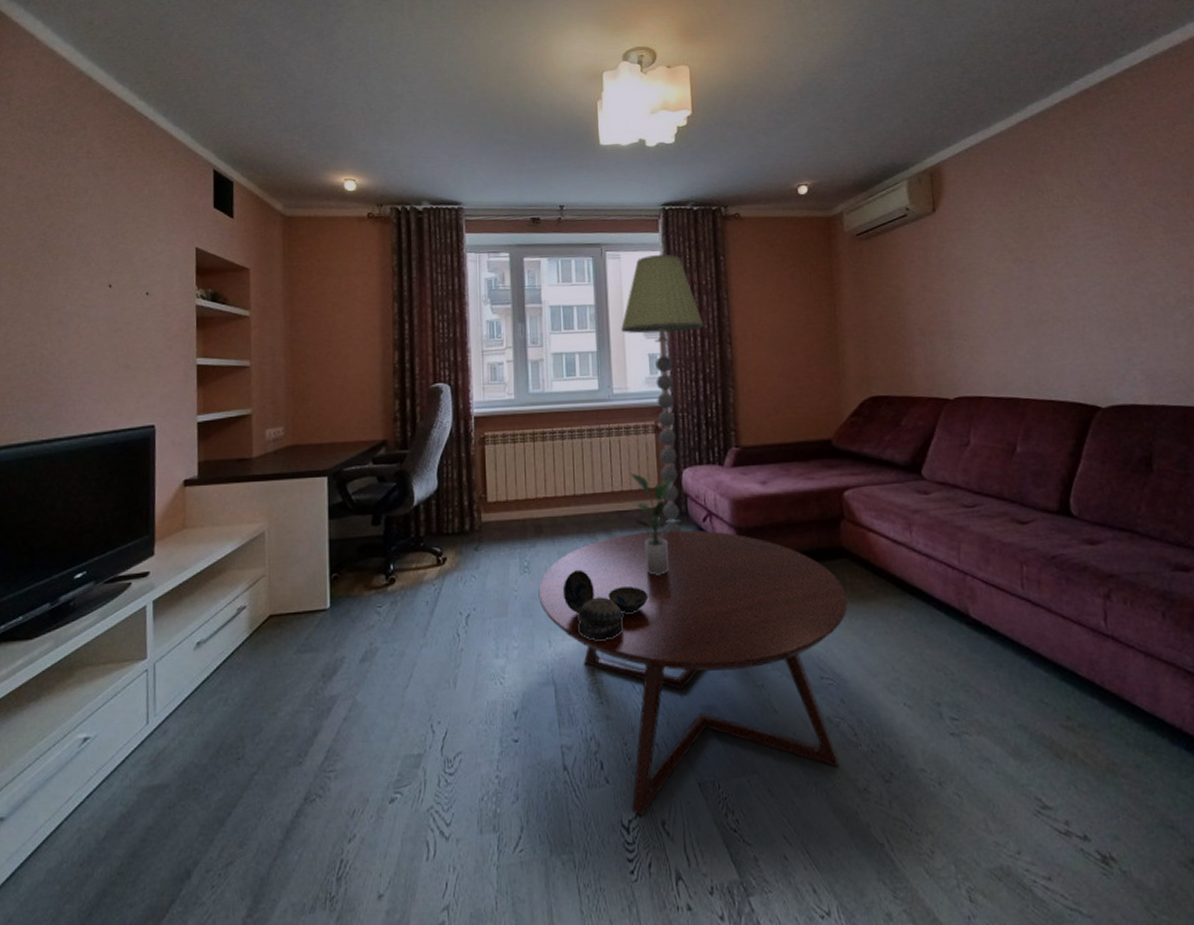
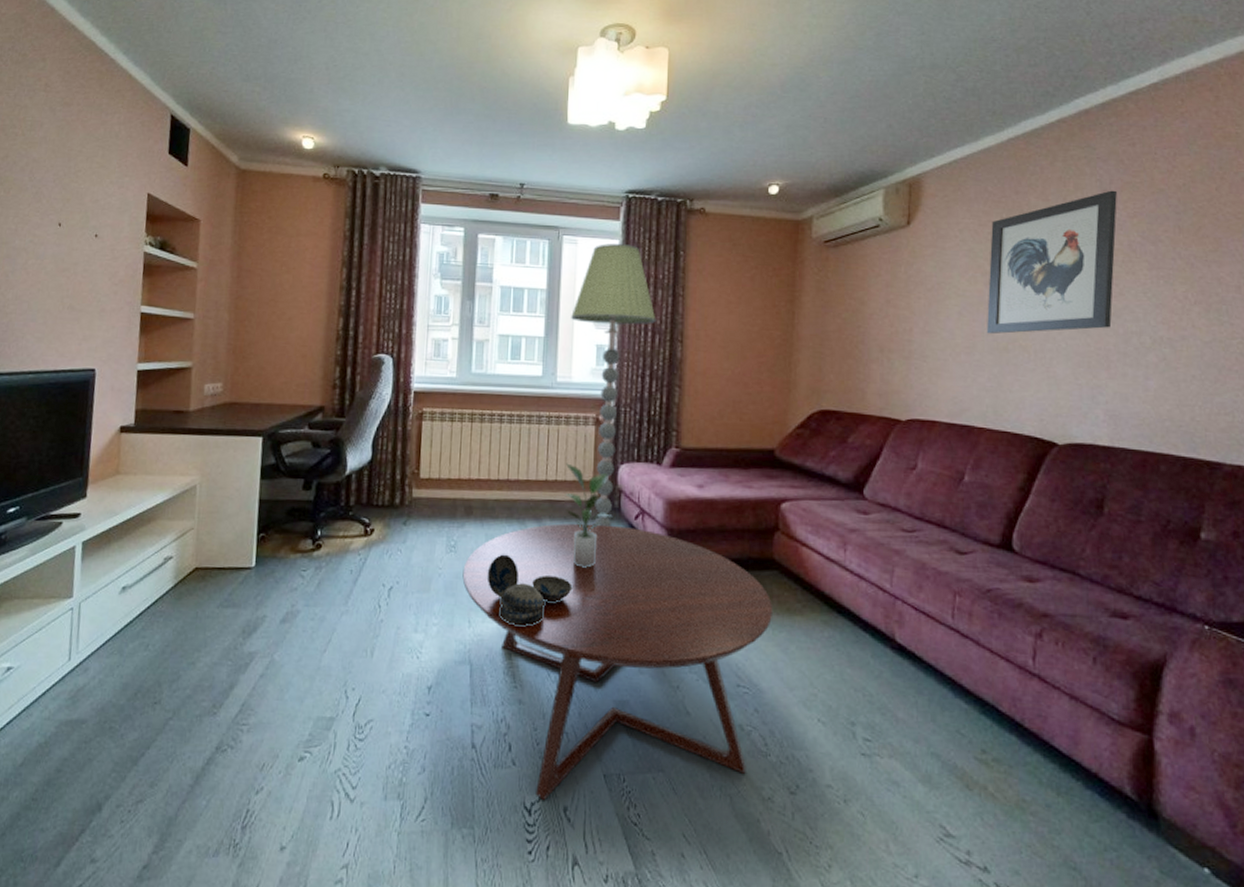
wall art: none [1012,162,1137,308] -> present [986,190,1117,335]

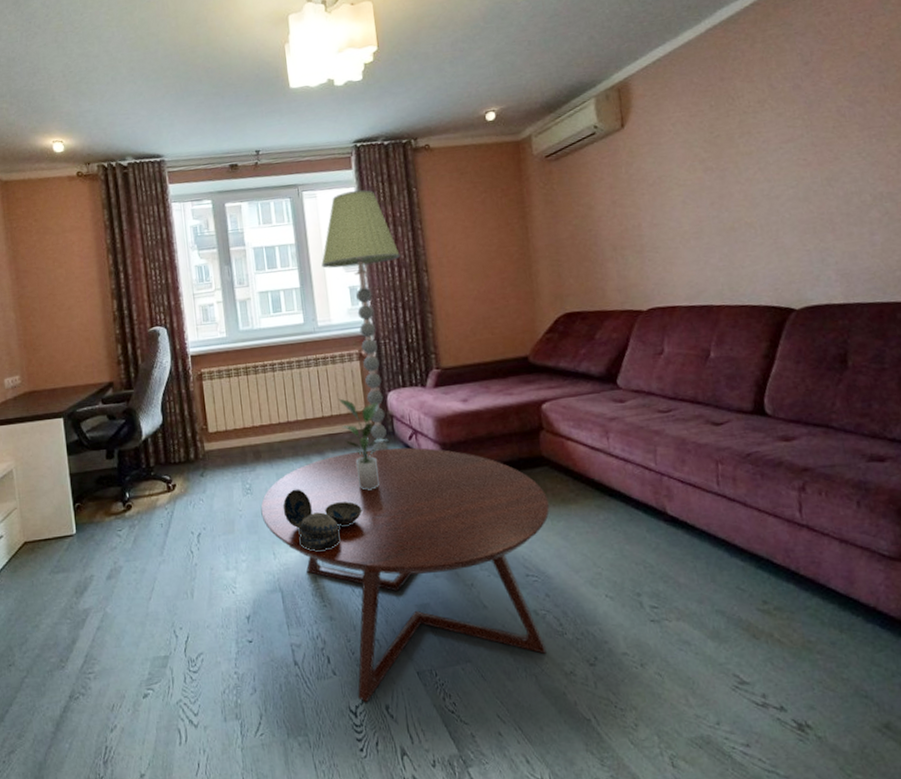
wall art: present [986,190,1117,335] -> none [701,61,831,217]

